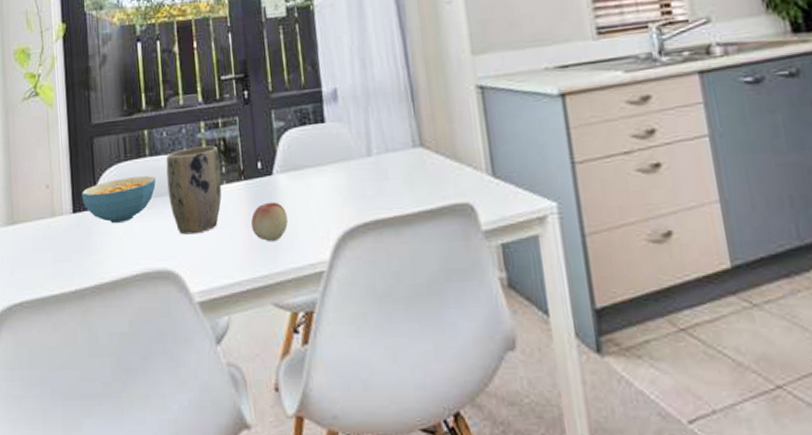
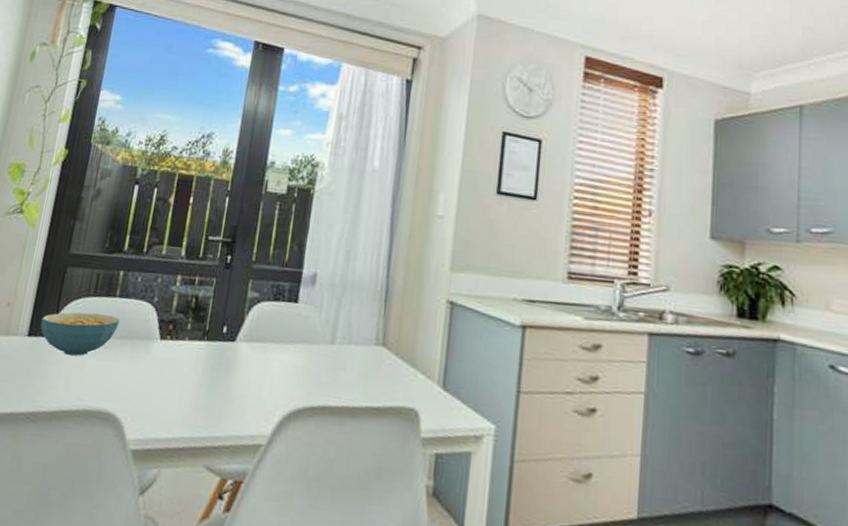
plant pot: present [166,145,222,235] -> none [127,297,189,383]
fruit: present [250,201,288,242] -> none [202,366,240,407]

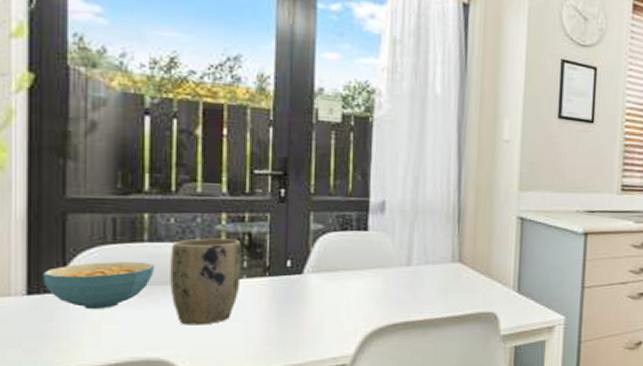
plant pot: none [127,297,189,383] -> present [170,238,242,325]

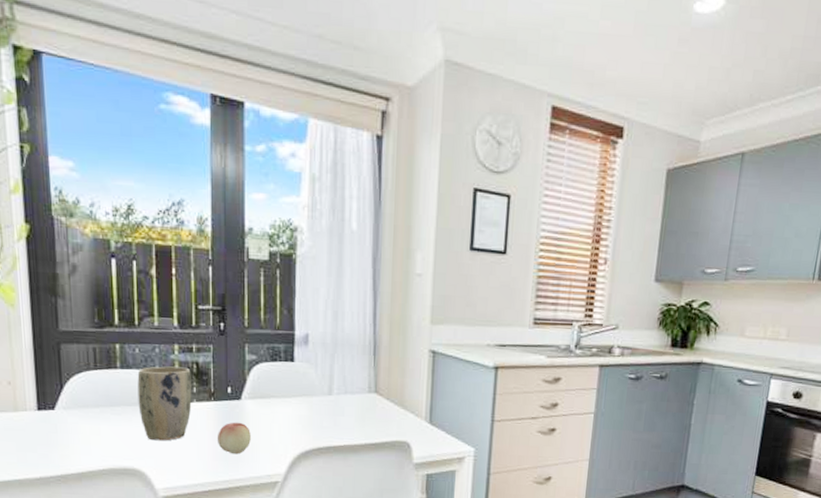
cereal bowl: present [43,262,154,309] -> none [47,385,126,424]
fruit: none [270,299,314,336] -> present [216,422,251,455]

